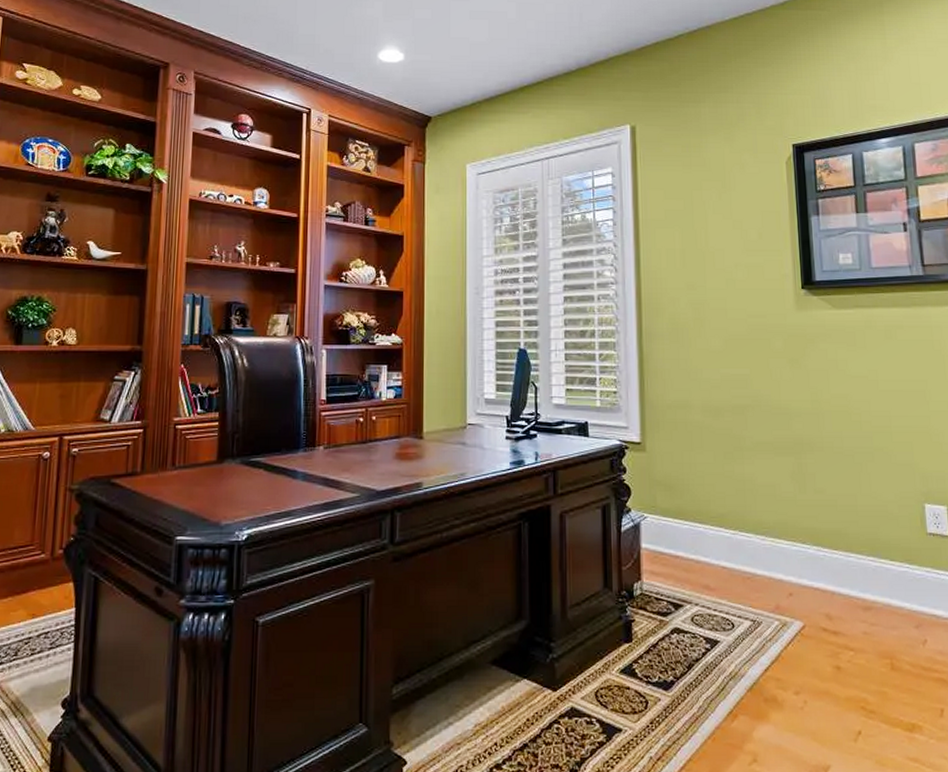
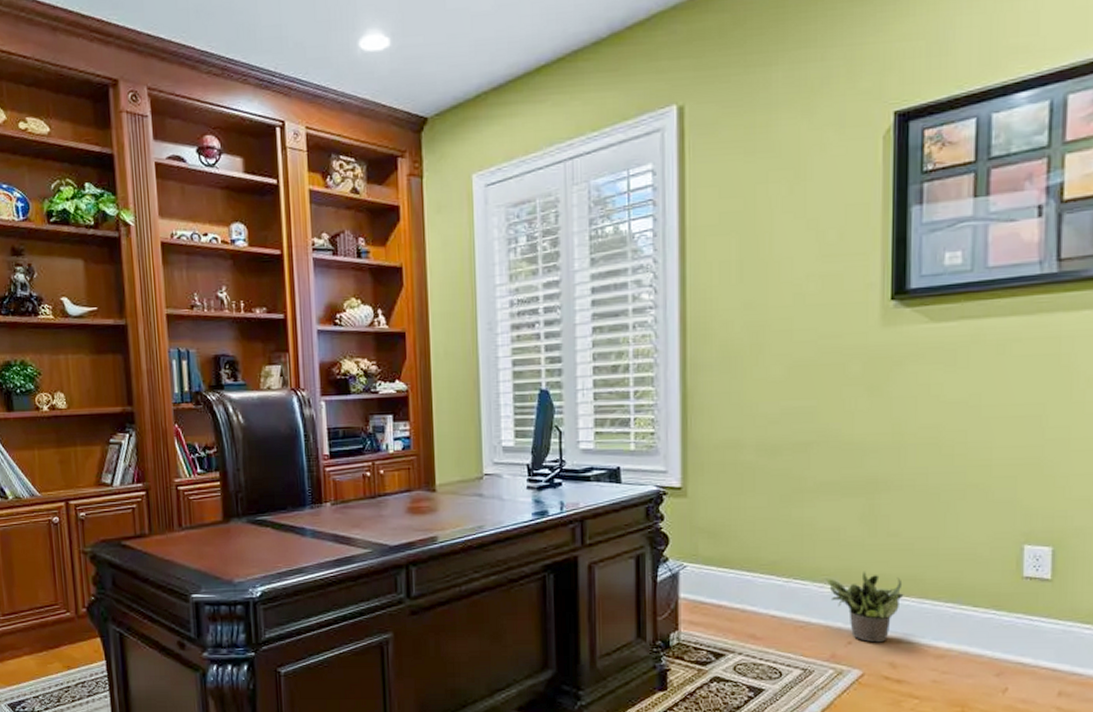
potted plant: none [765,525,833,595] -> present [825,571,904,643]

